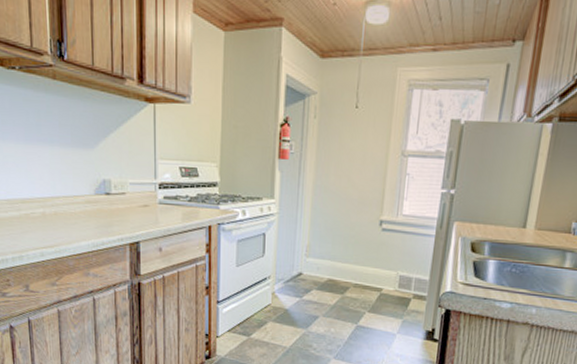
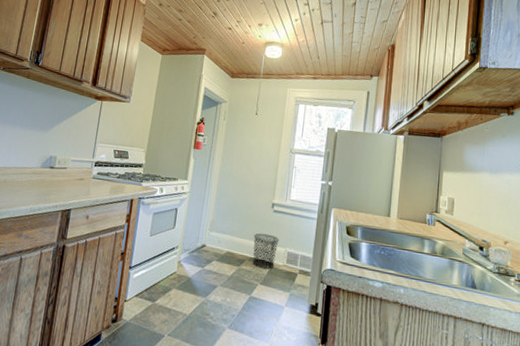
waste bin: none [358,256,390,296] -> present [252,233,279,269]

